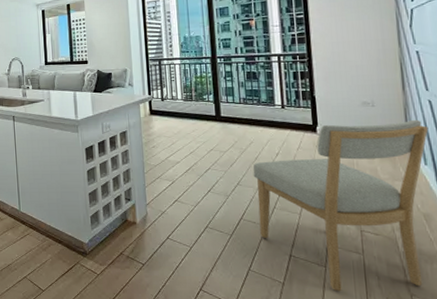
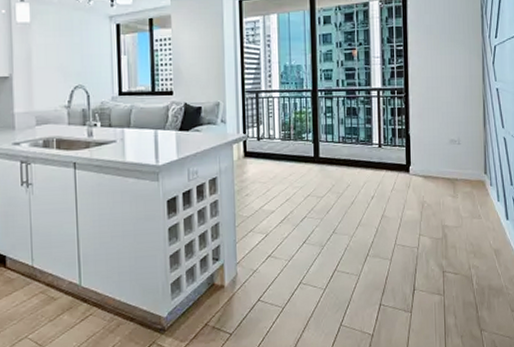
chair: present [252,119,429,292] -> none [348,156,502,336]

